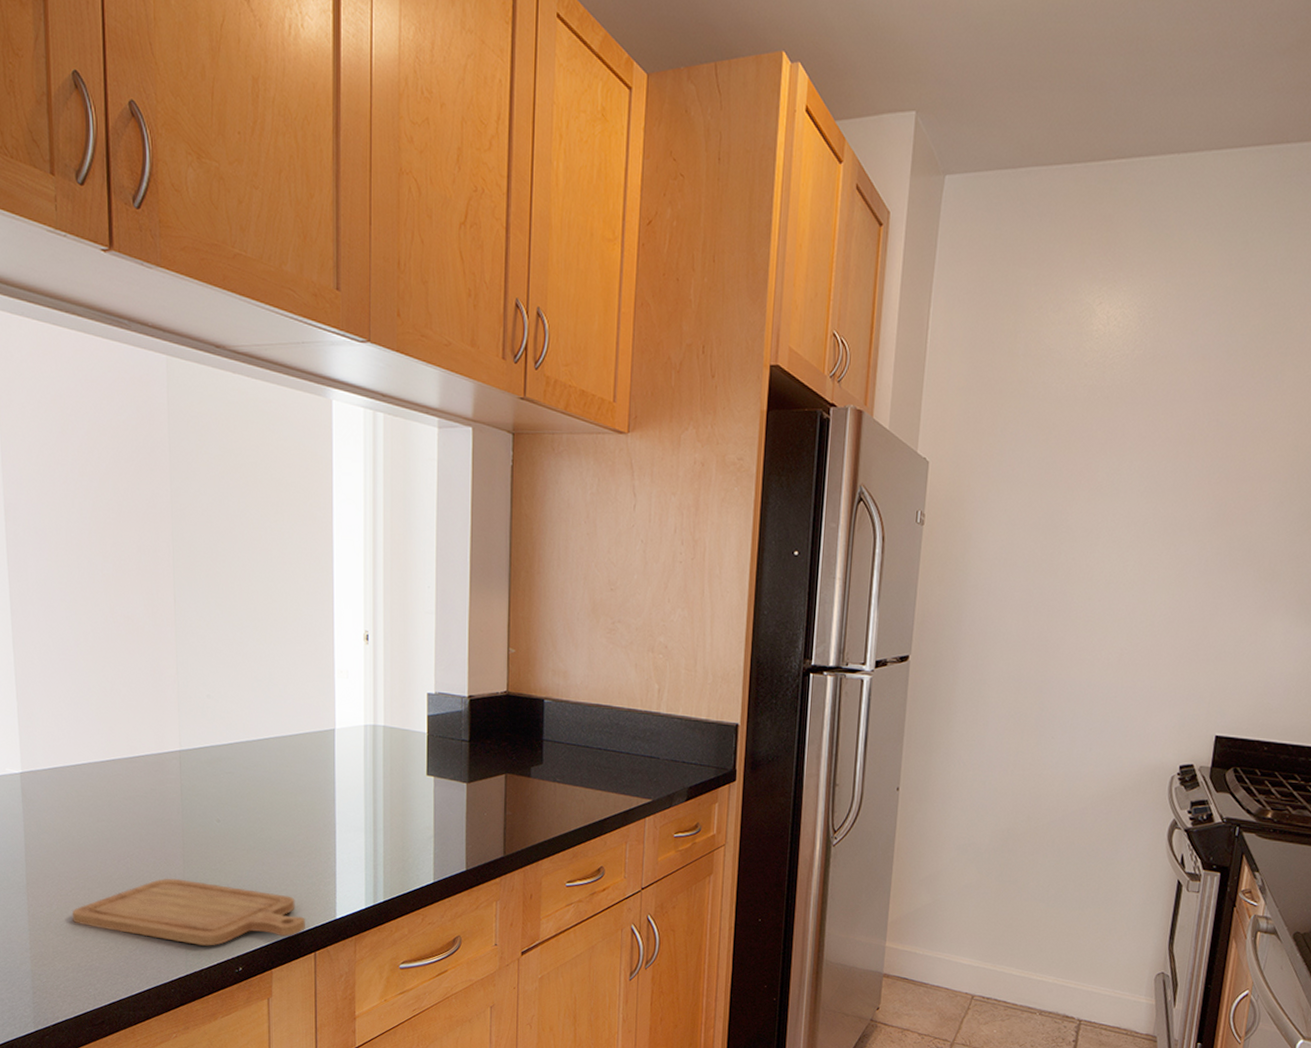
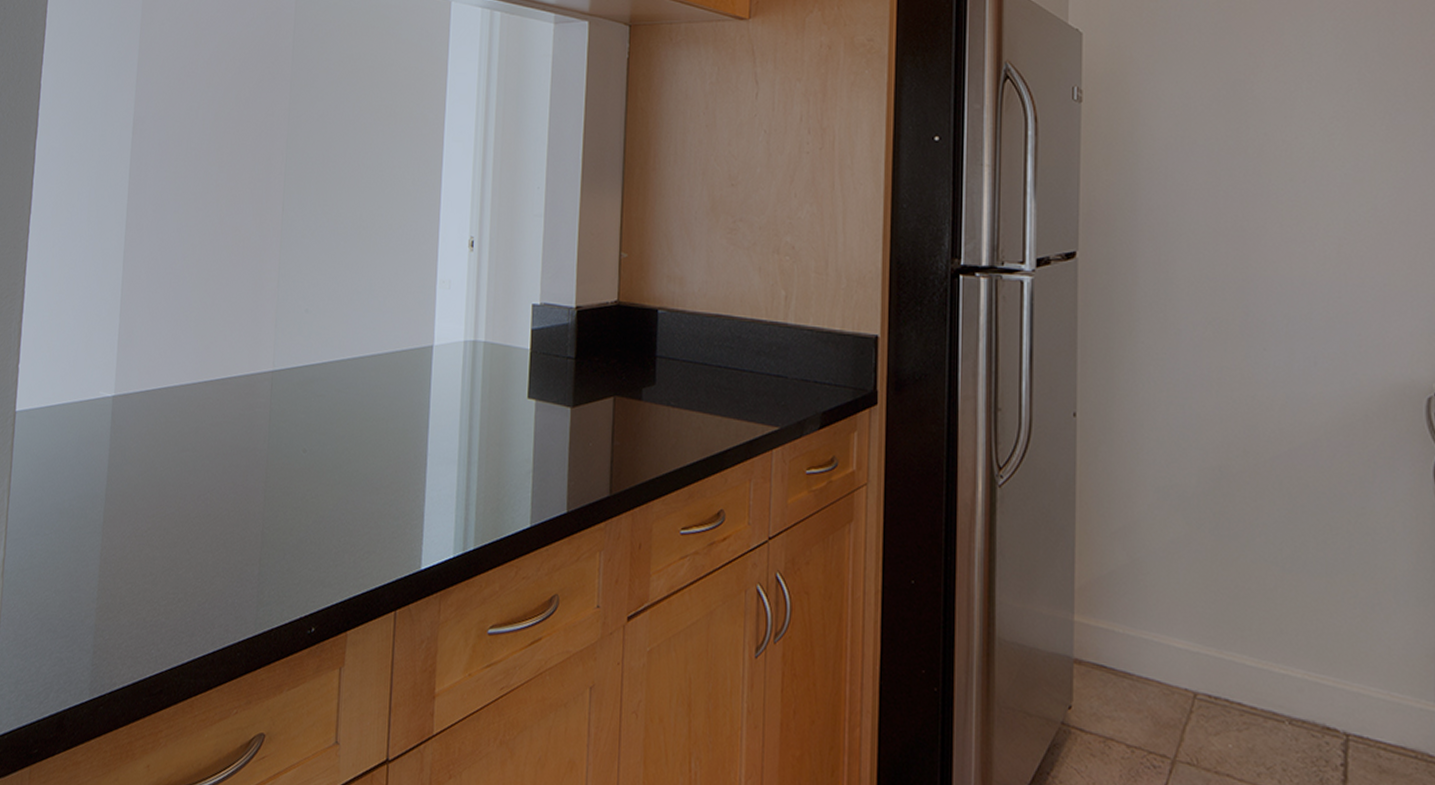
chopping board: present [72,878,305,946] -> none [144,517,387,601]

